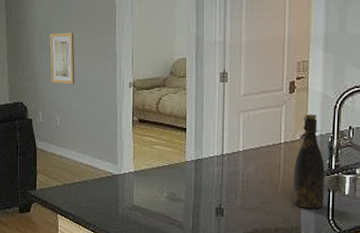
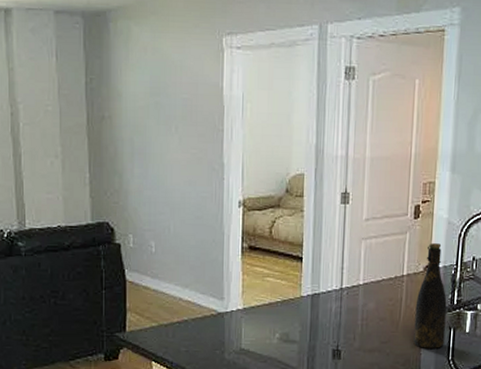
wall art: present [49,32,75,85] -> none [142,135,174,202]

